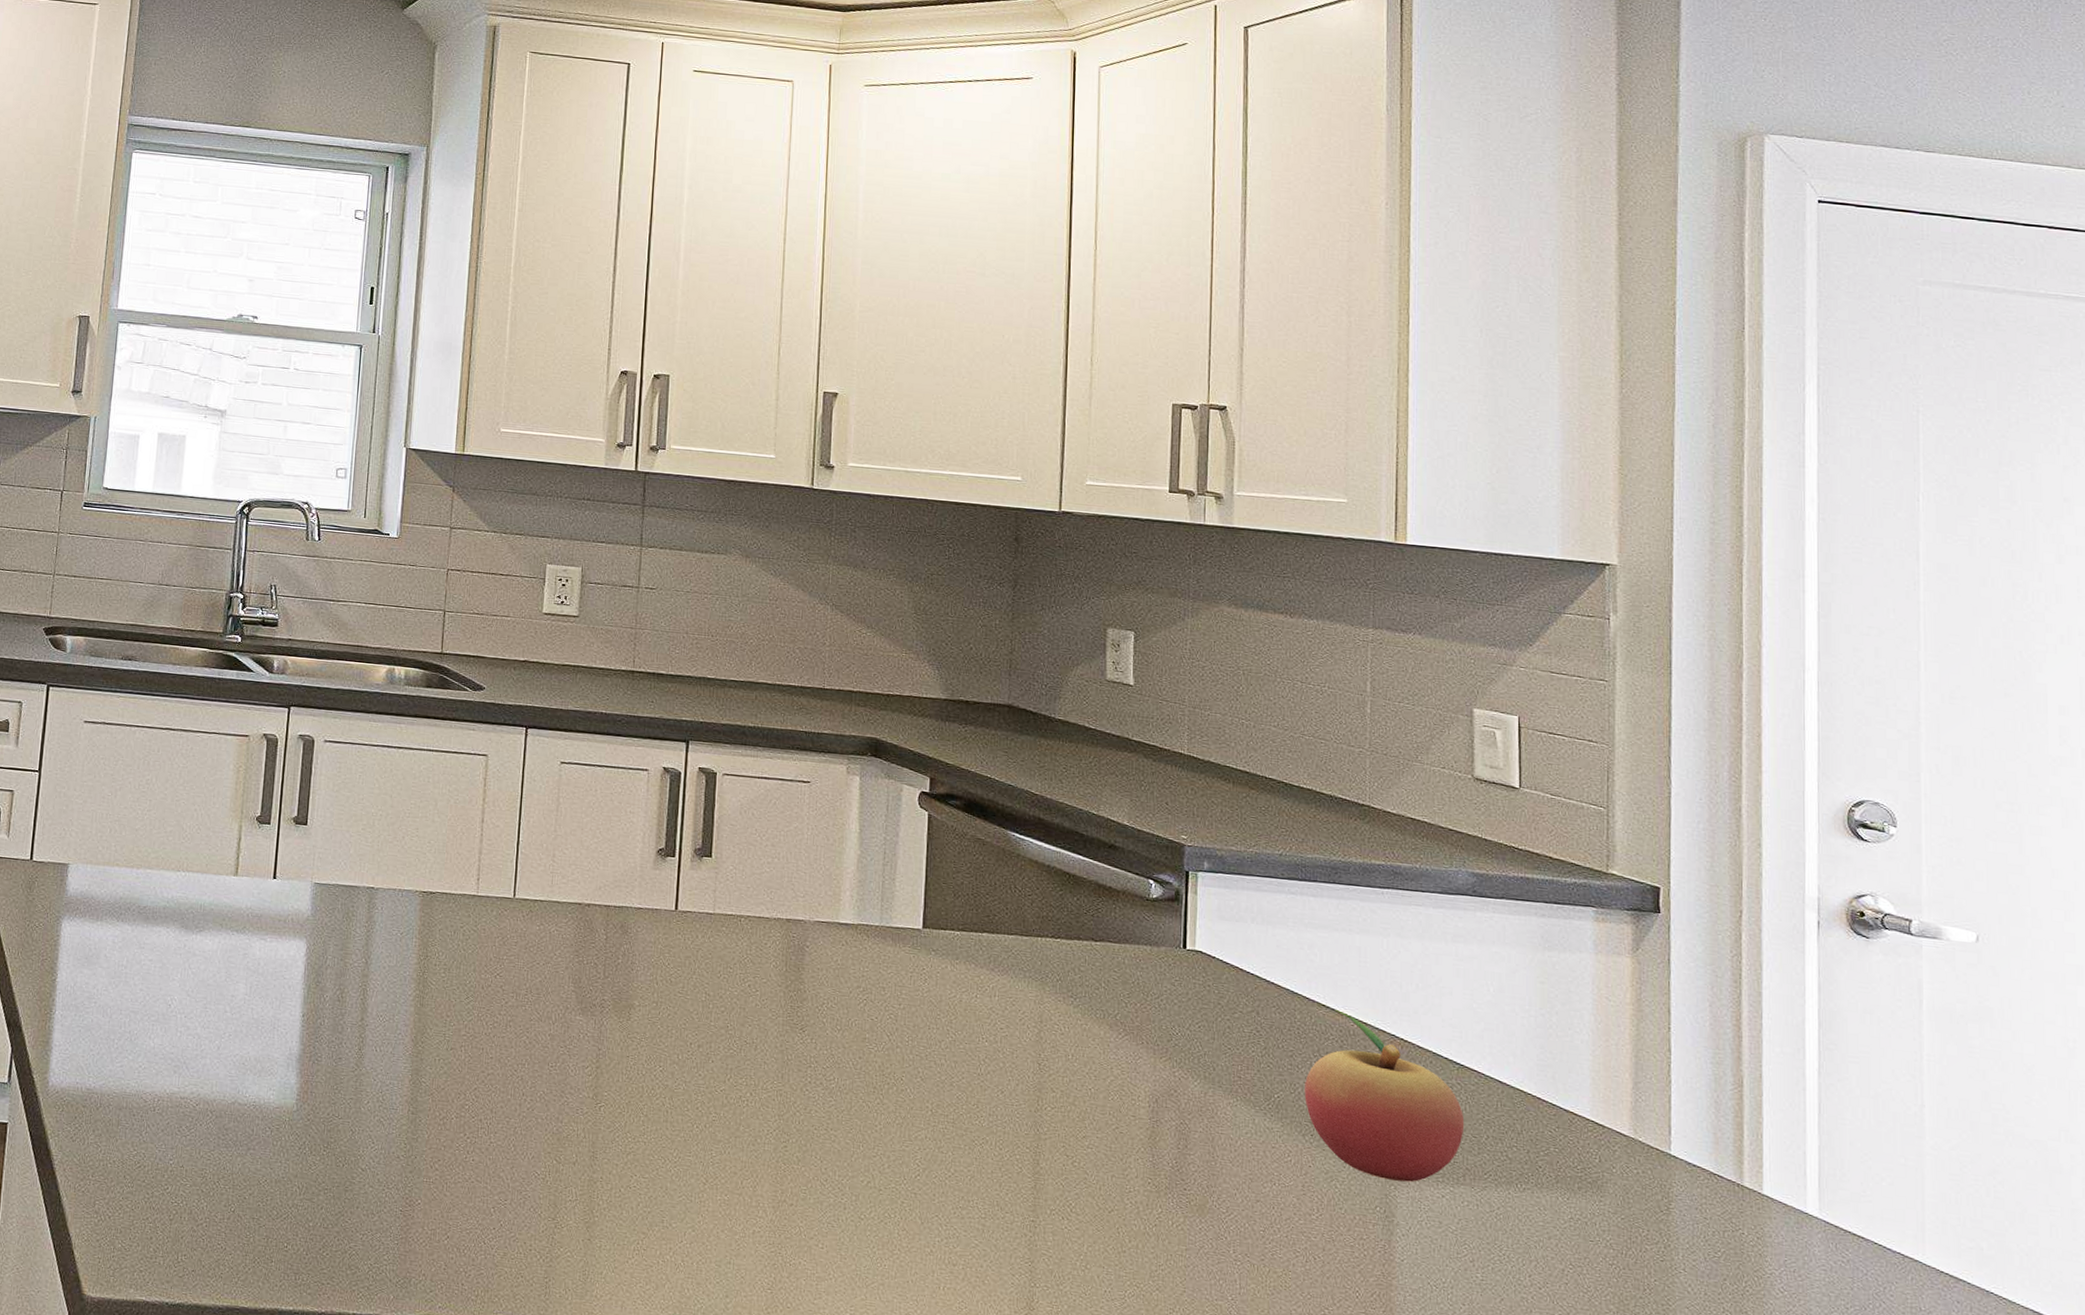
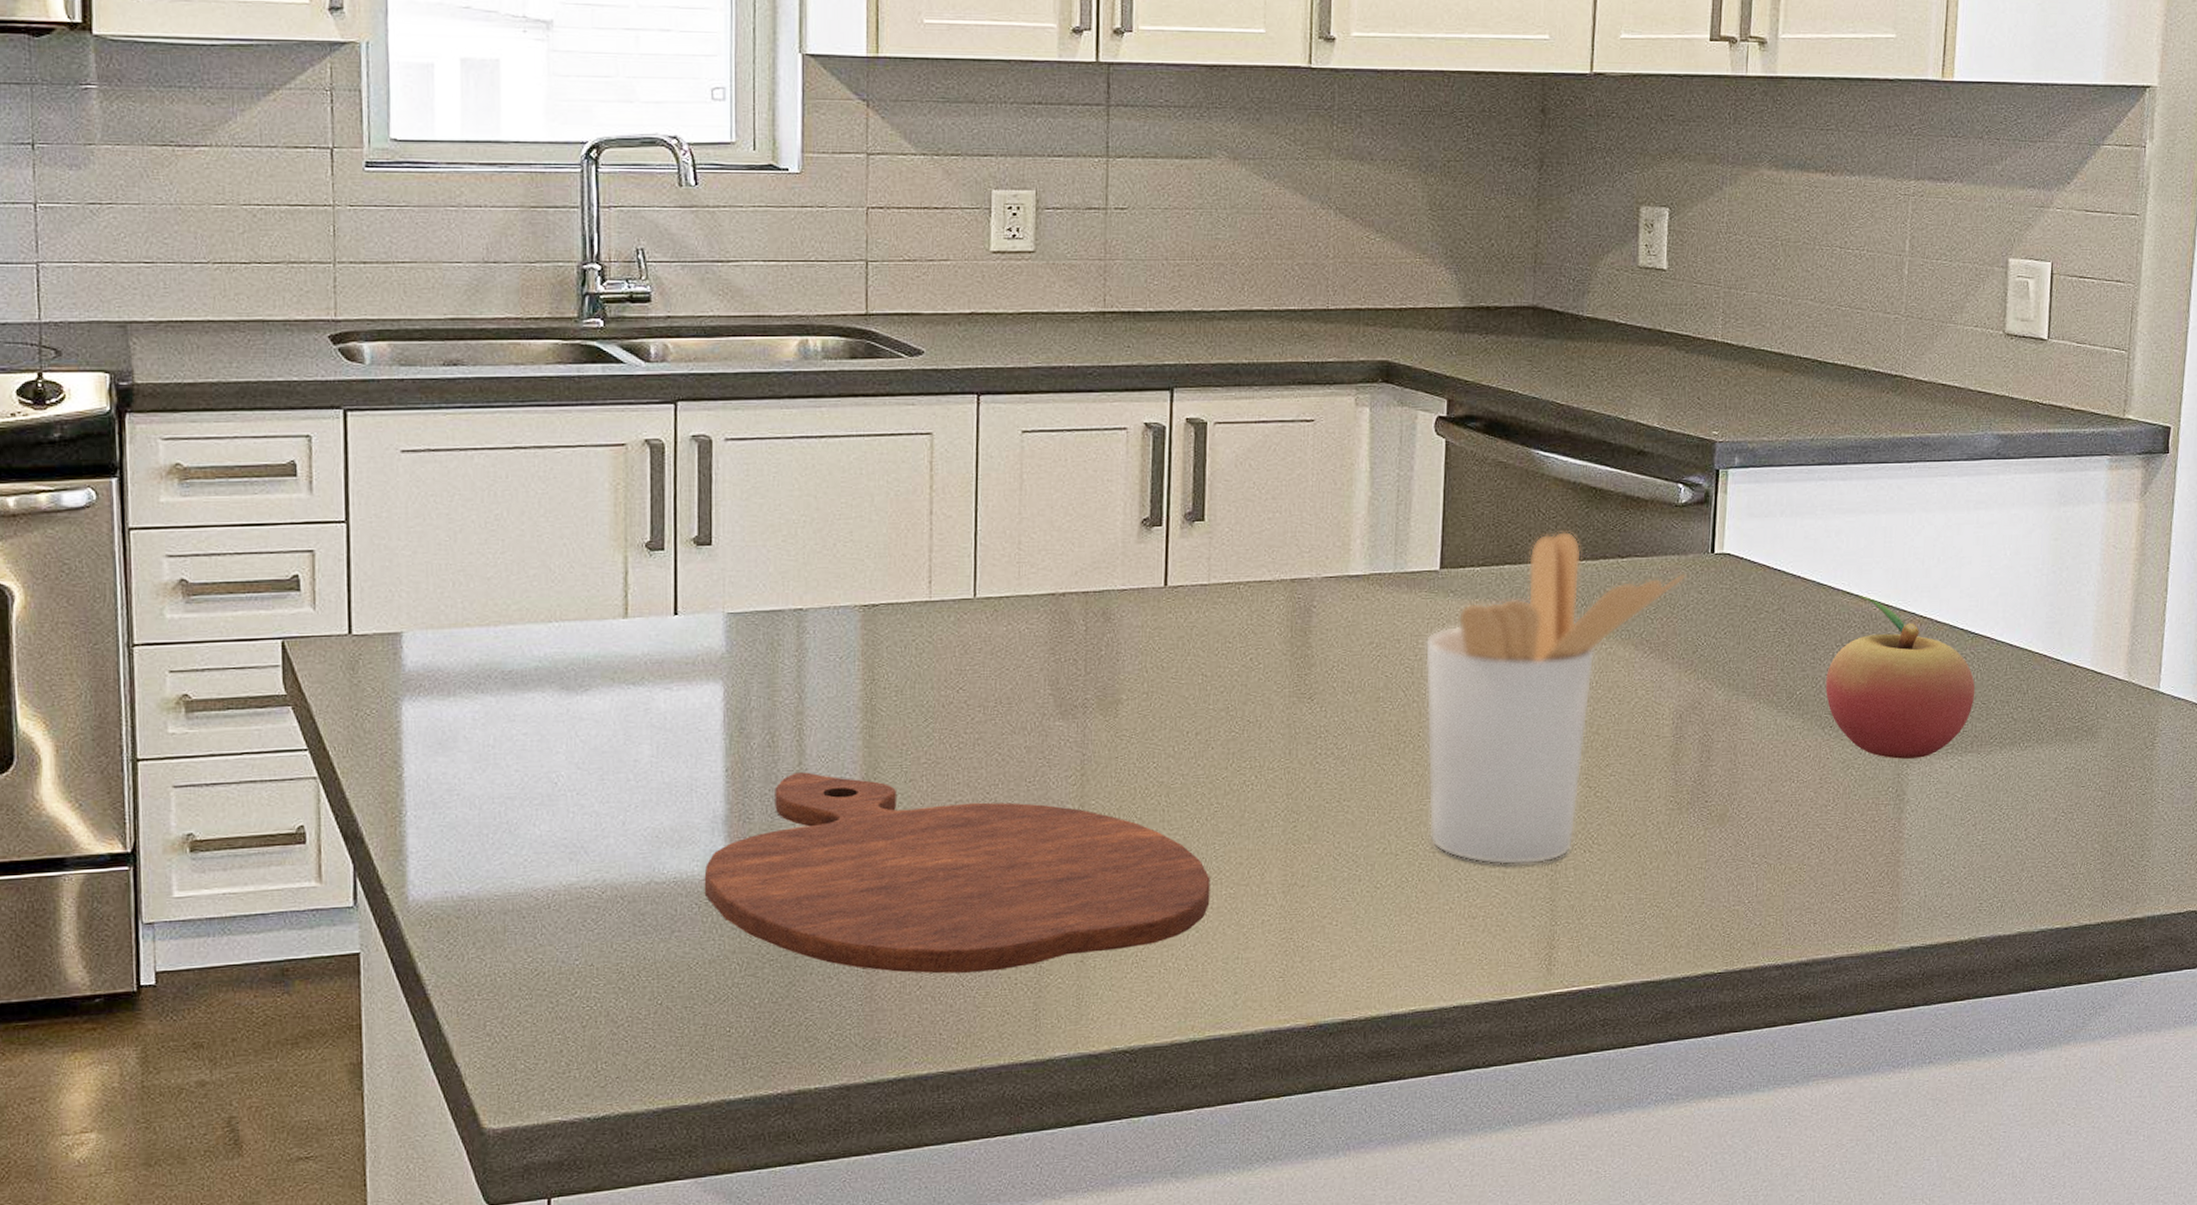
cutting board: none [276,1026,707,1235] -> present [704,772,1210,974]
utensil holder: none [908,908,1160,1223] -> present [1424,531,1687,865]

